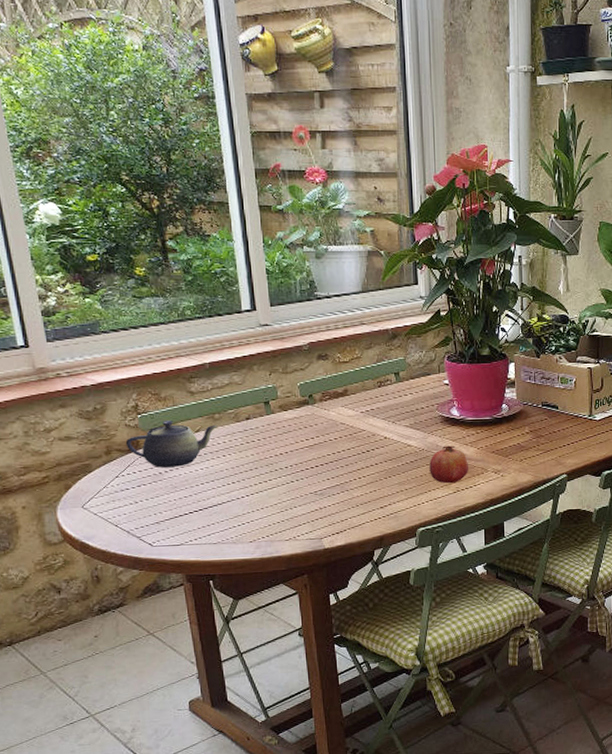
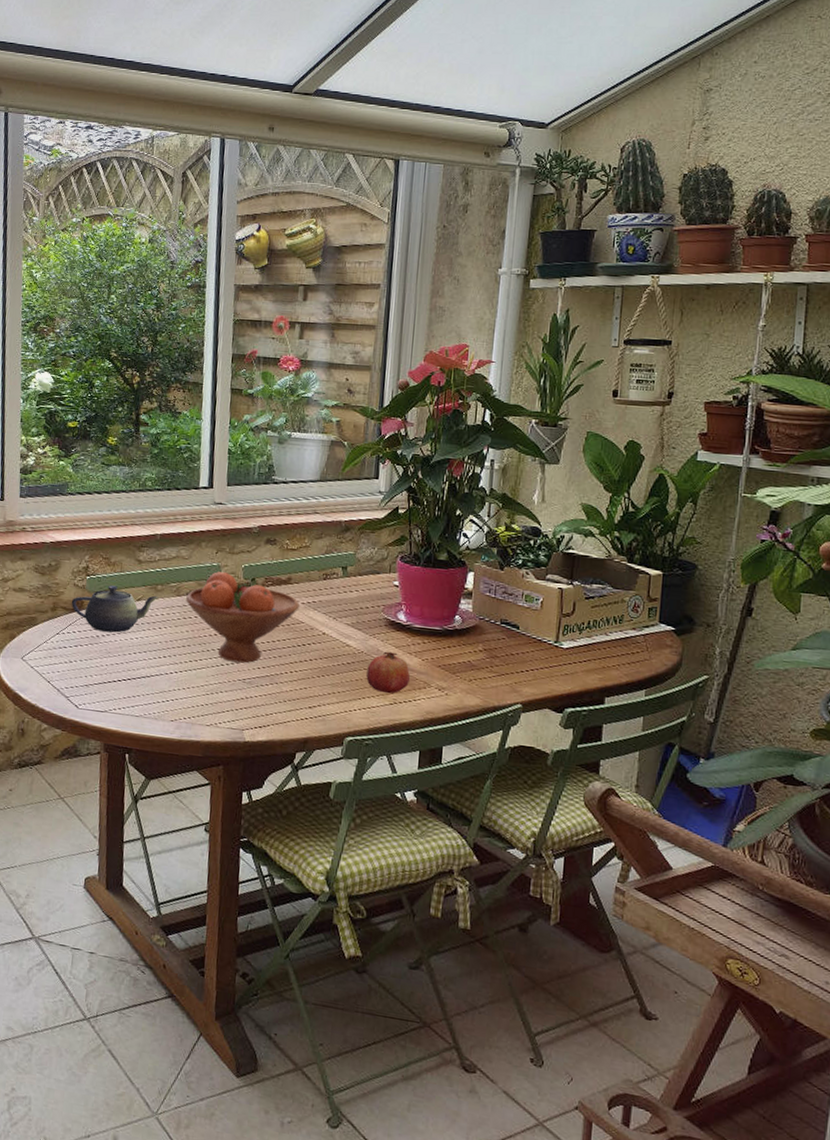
fruit bowl: none [246,393,359,477] -> present [186,571,299,663]

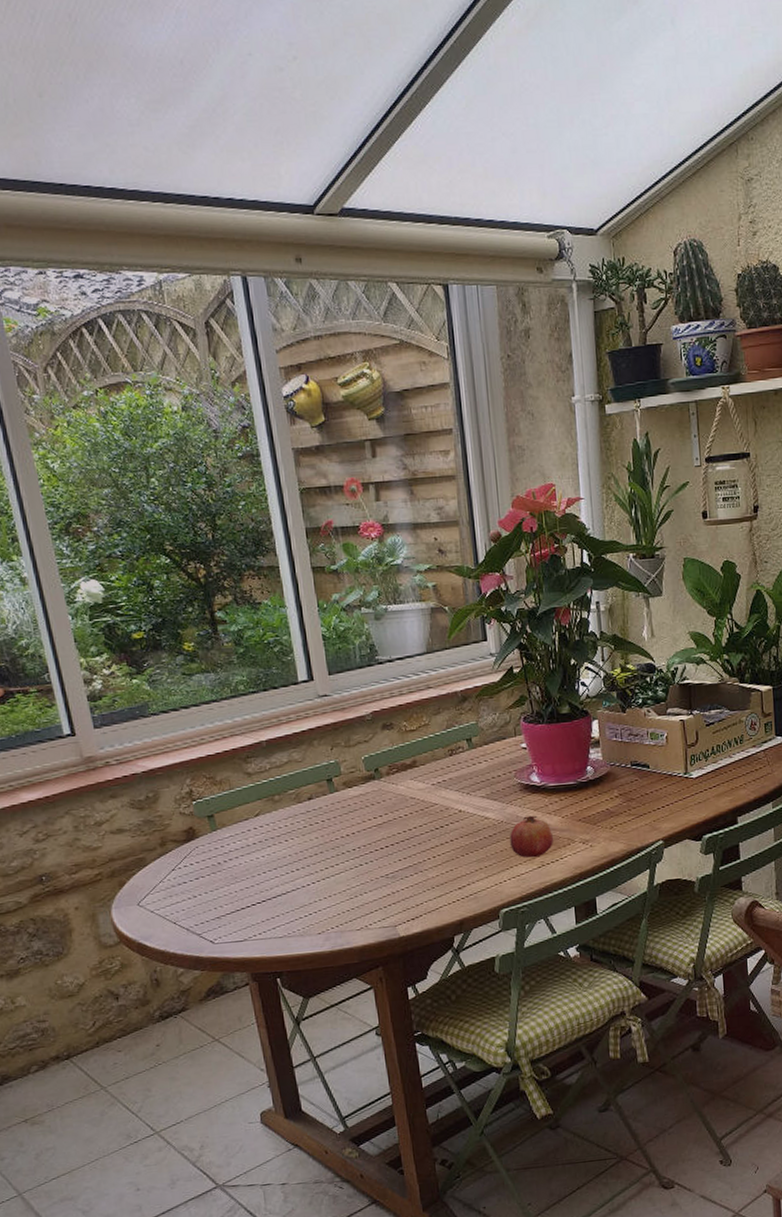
teapot: present [71,585,159,633] -> none [181,805,278,858]
fruit bowl: present [186,571,299,663] -> none [308,768,430,860]

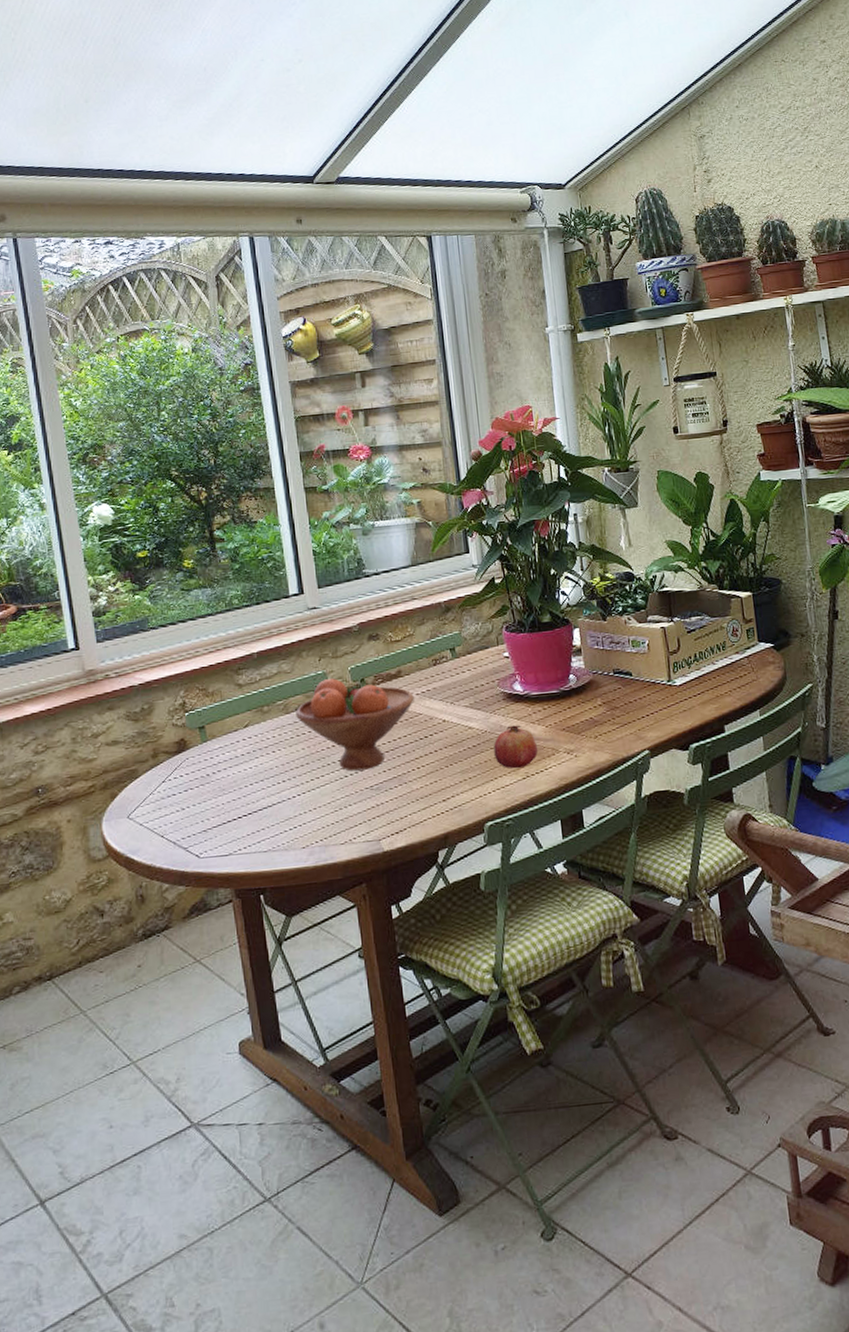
fruit bowl: none [308,768,430,860] -> present [296,678,414,771]

